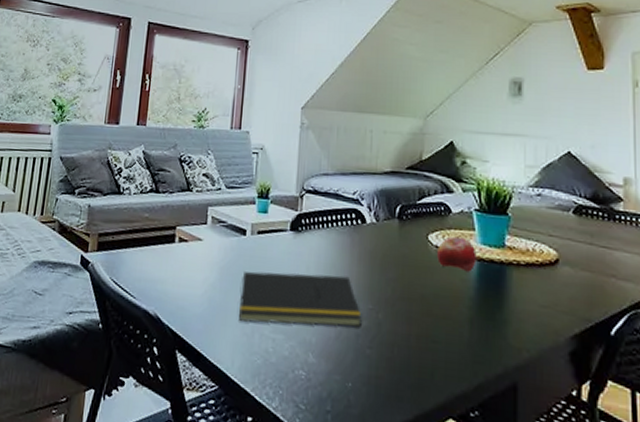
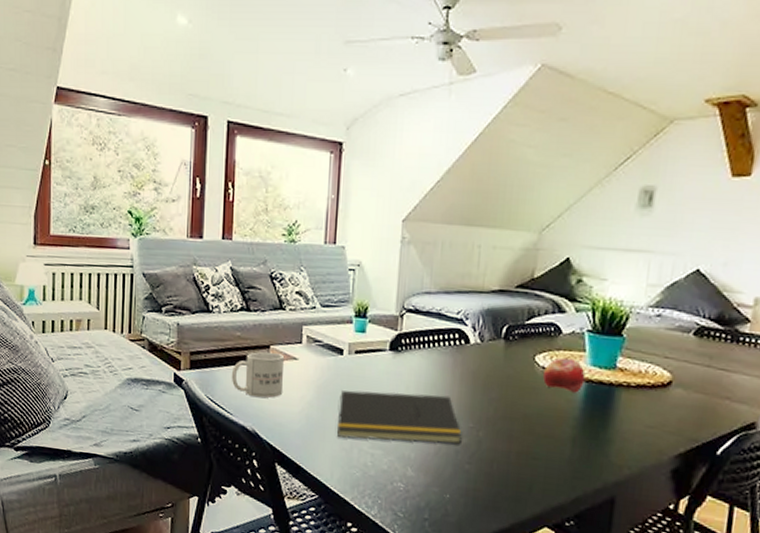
mug: none [136,232,189,281] -> present [231,351,284,399]

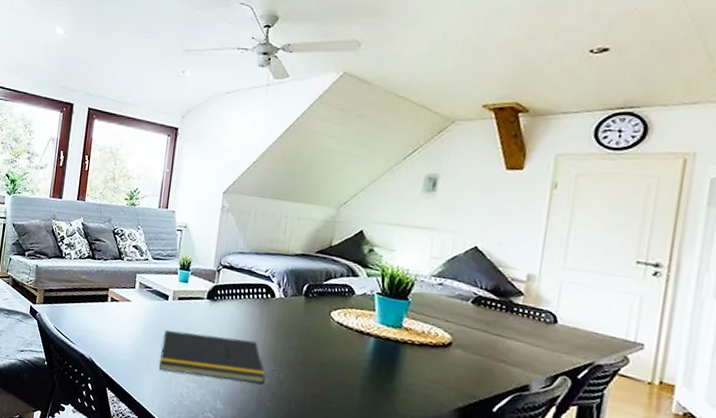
mug: present [231,351,284,399] -> none [75,293,120,332]
fruit: present [543,357,585,393] -> none [337,315,375,347]

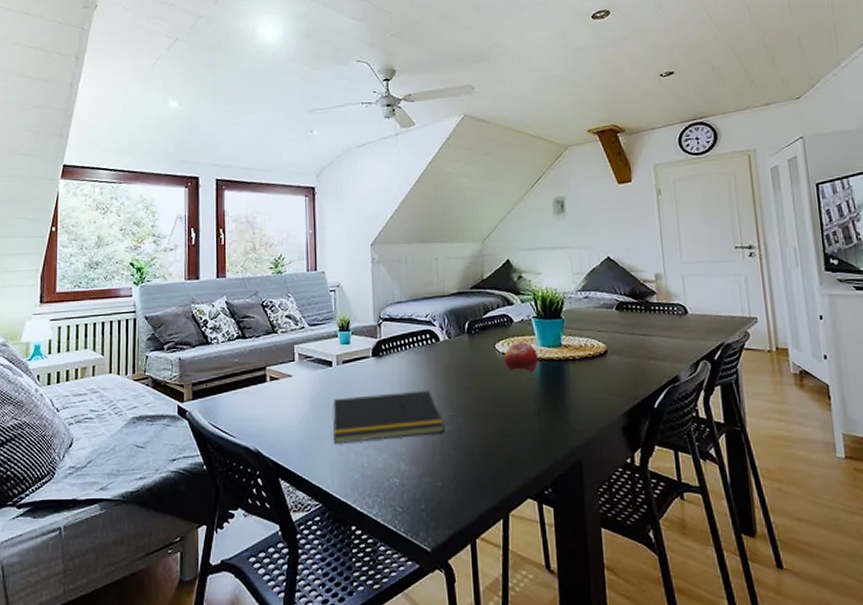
fruit: none [337,315,375,347] -> present [504,342,539,372]

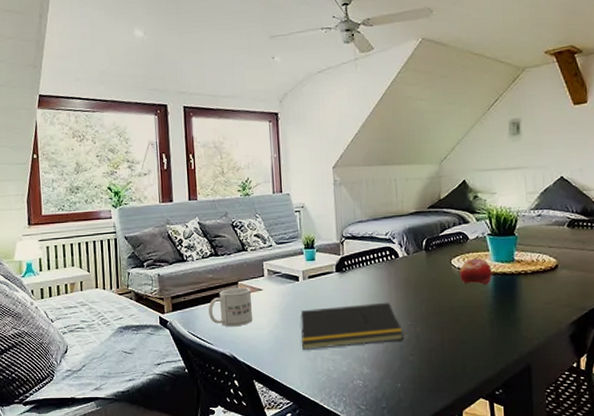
mug: none [232,372,280,418] -> present [208,287,252,327]

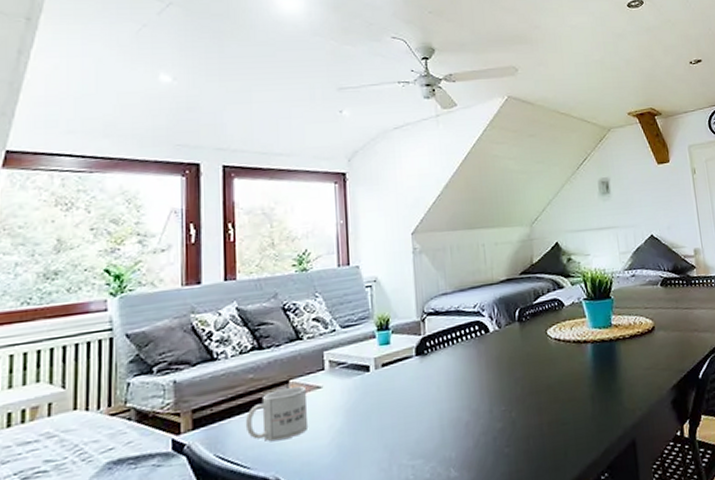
notepad: present [300,302,404,349] -> none [370,386,497,458]
fruit: present [460,258,492,285] -> none [556,325,591,356]

